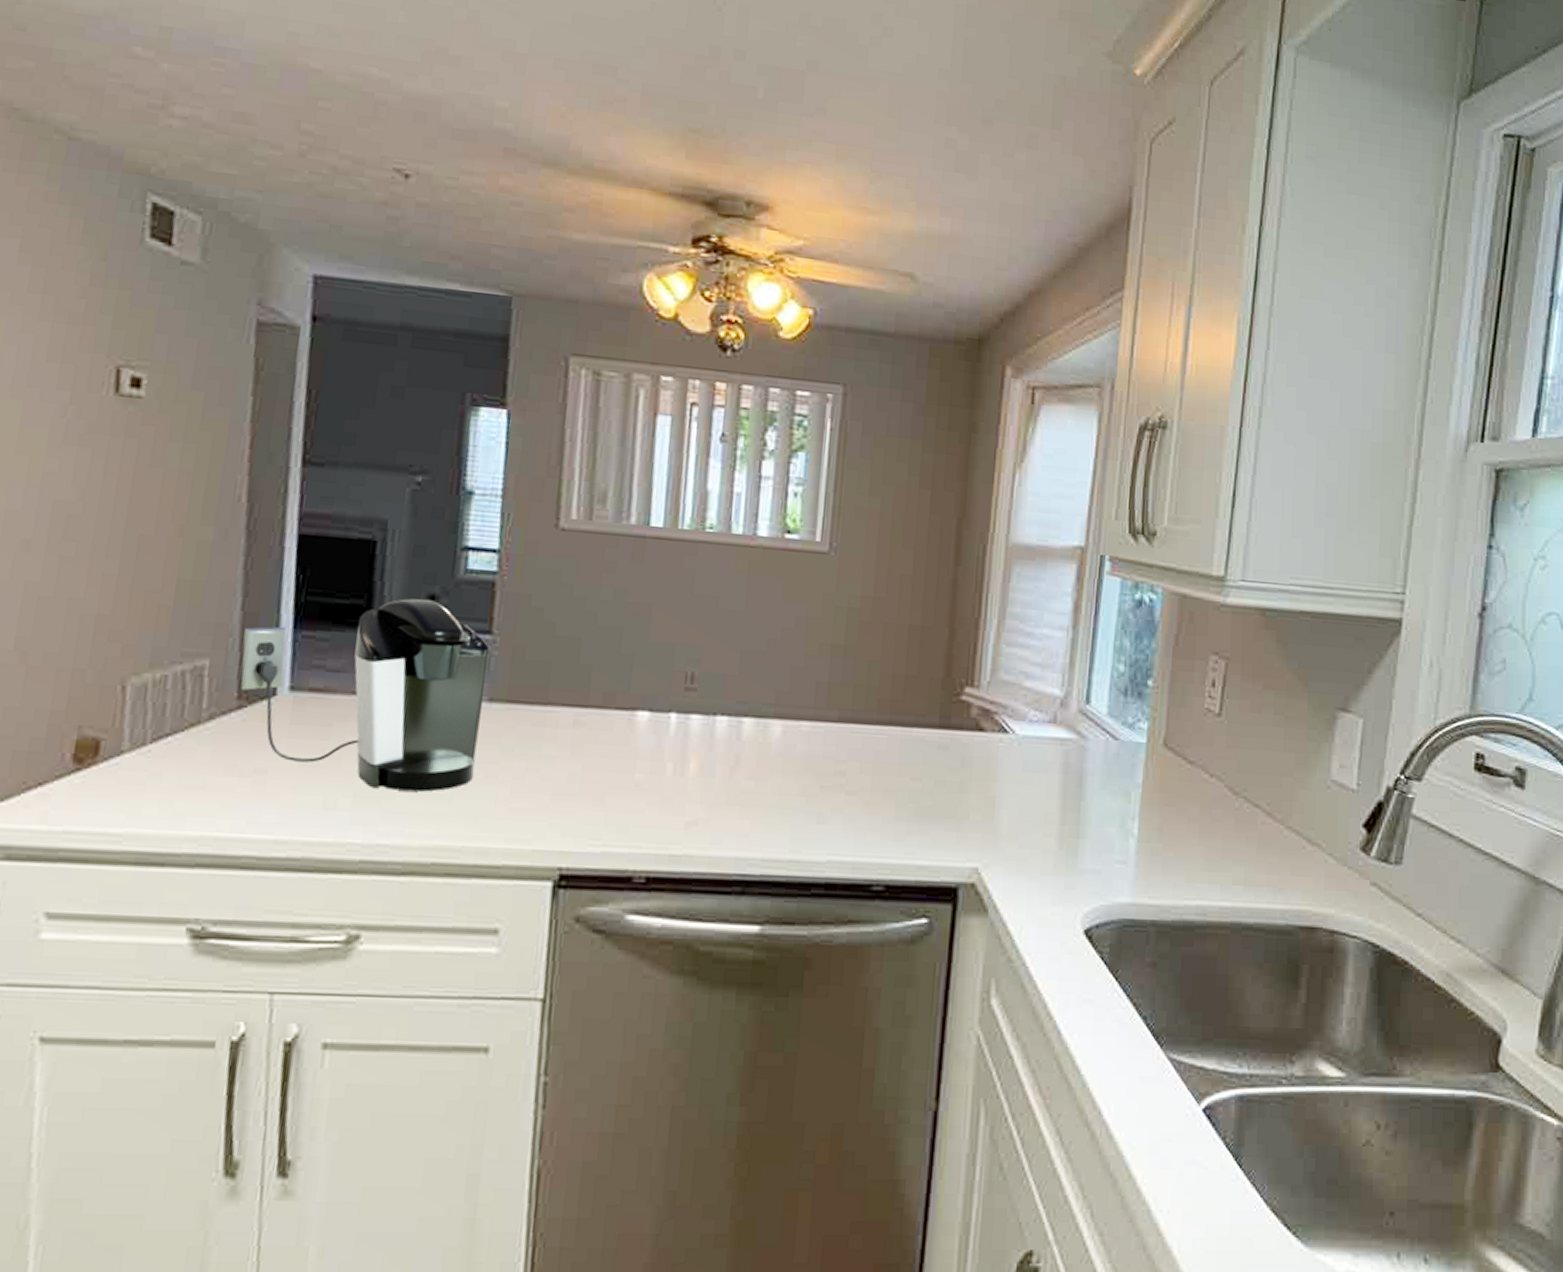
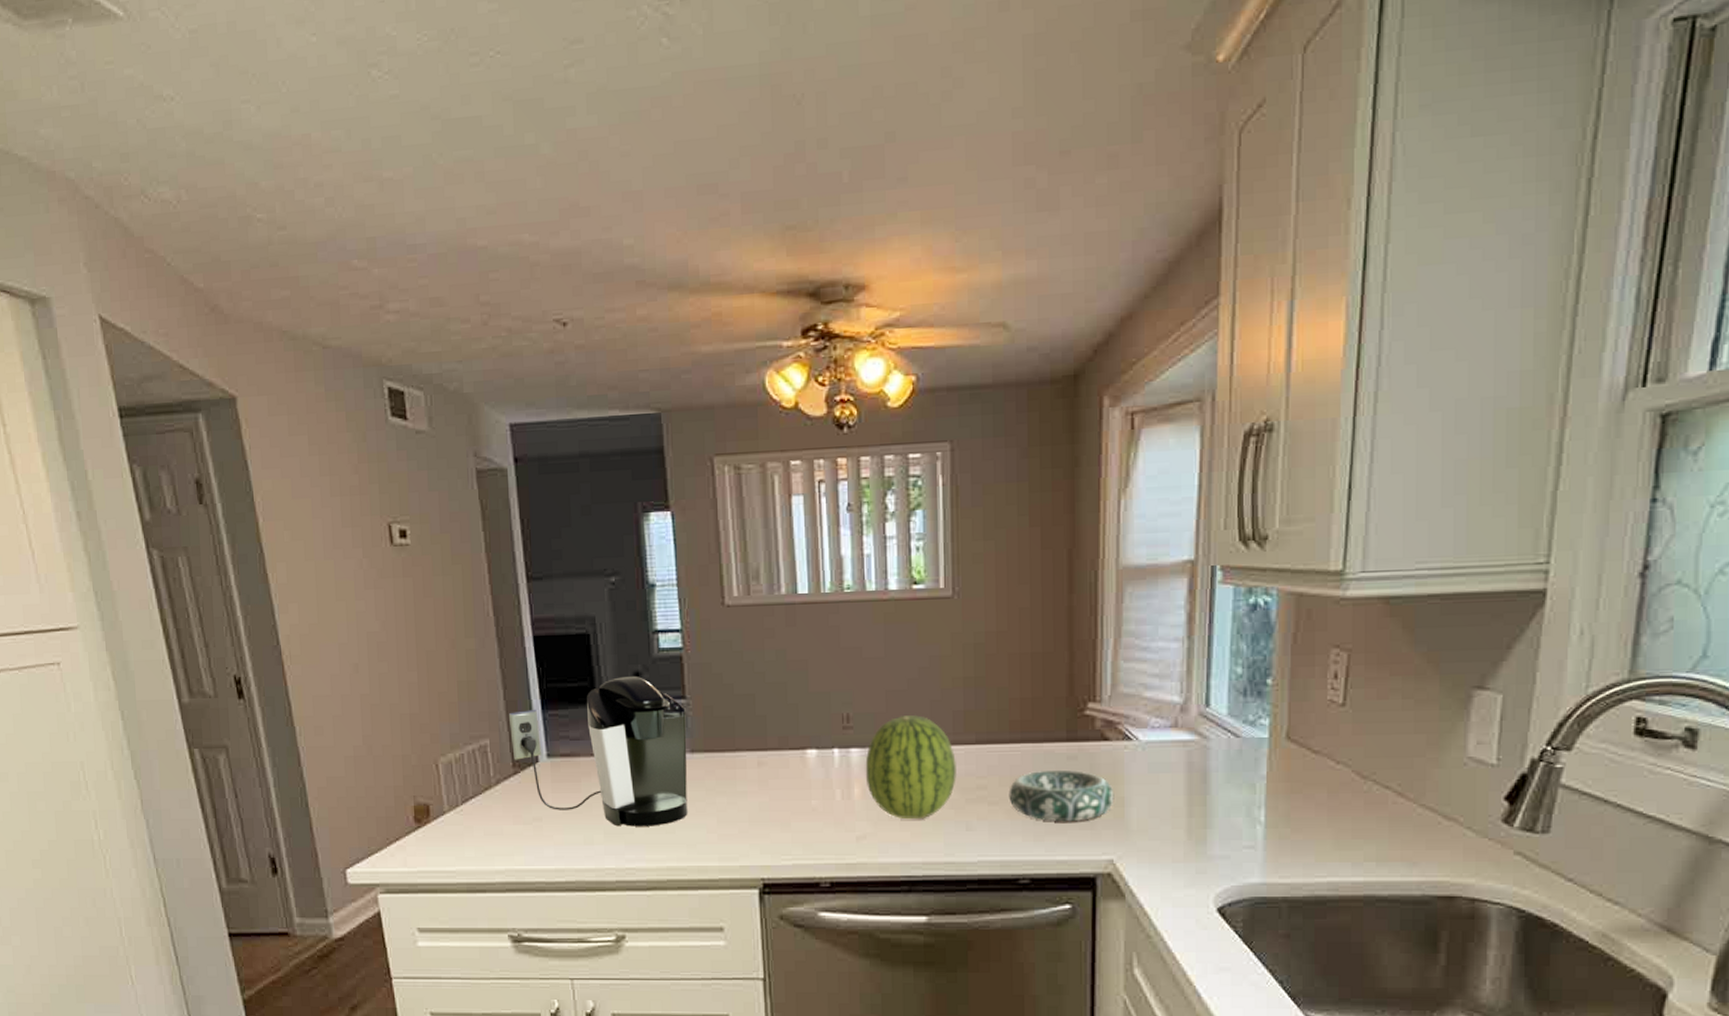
fruit: none [705,681,814,805] -> present [865,715,956,818]
decorative bowl: none [869,759,985,822] -> present [1009,770,1114,822]

